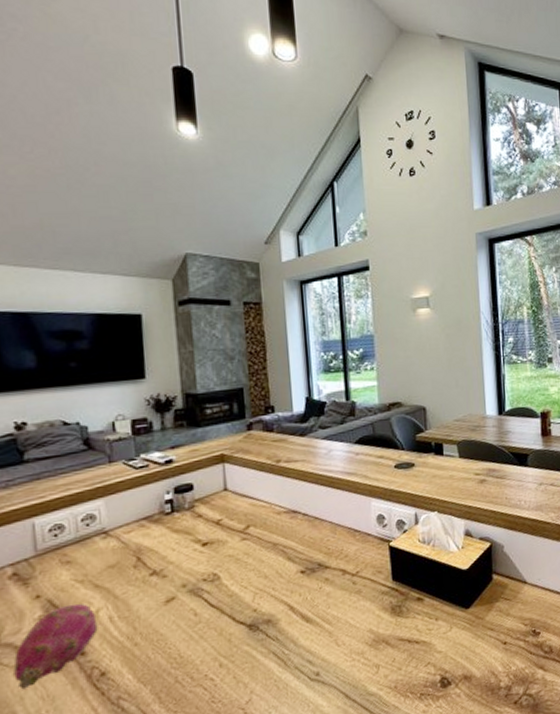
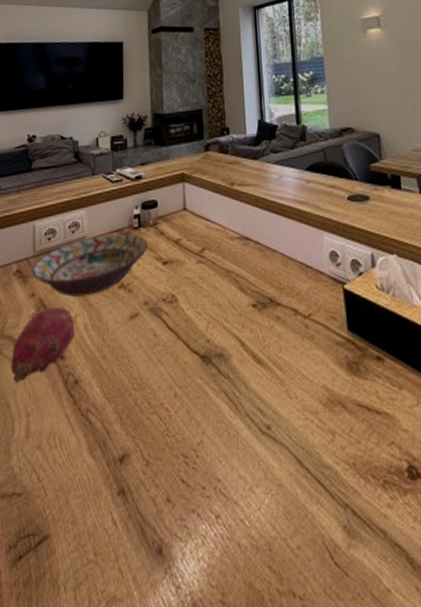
decorative bowl: none [33,520,183,592] -> present [31,234,147,297]

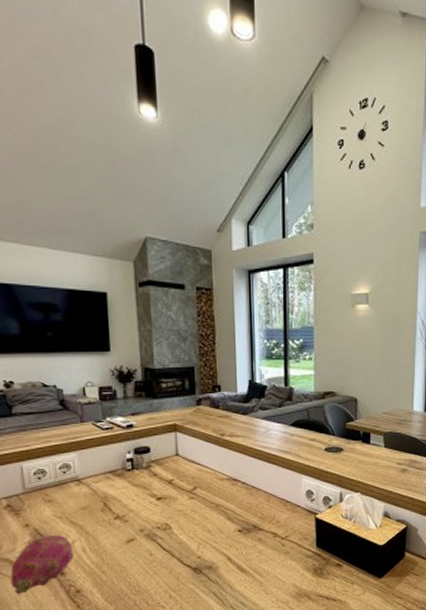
decorative bowl: present [31,234,147,297] -> none [23,475,141,526]

